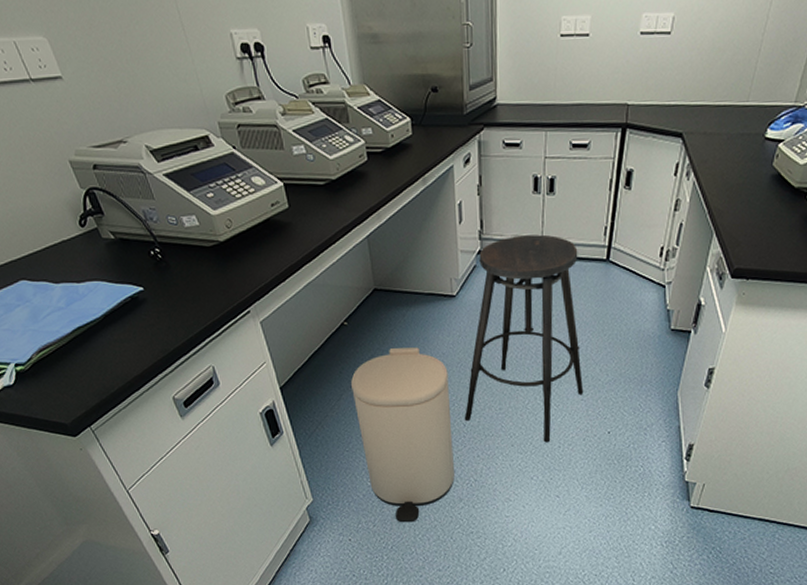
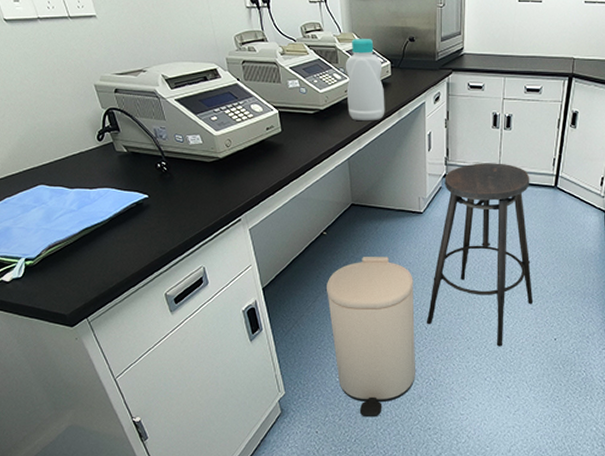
bottle: none [357,90,407,192] -> present [345,38,385,122]

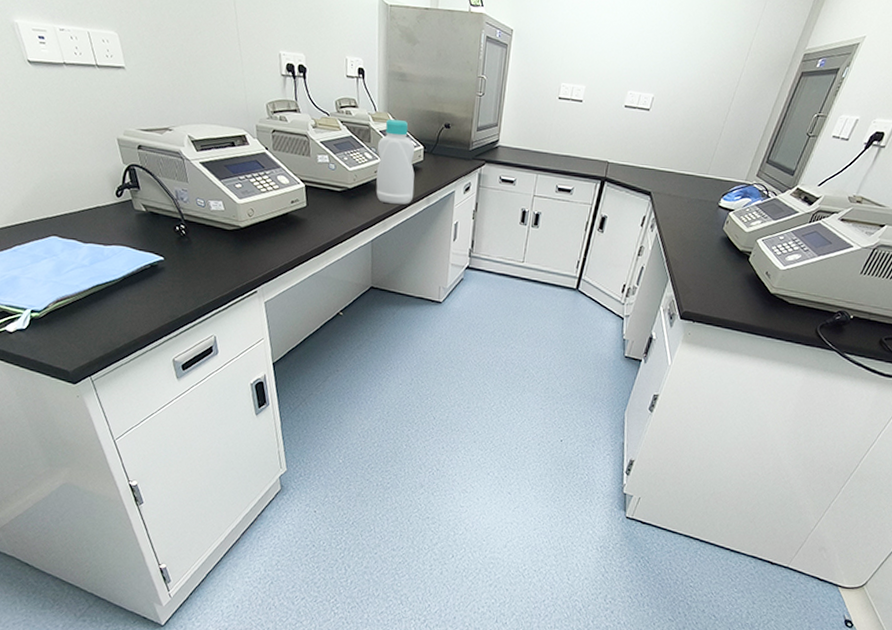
pedal bin: present [327,257,415,417] -> none [338,341,426,502]
stool: present [426,163,533,347] -> none [435,258,553,443]

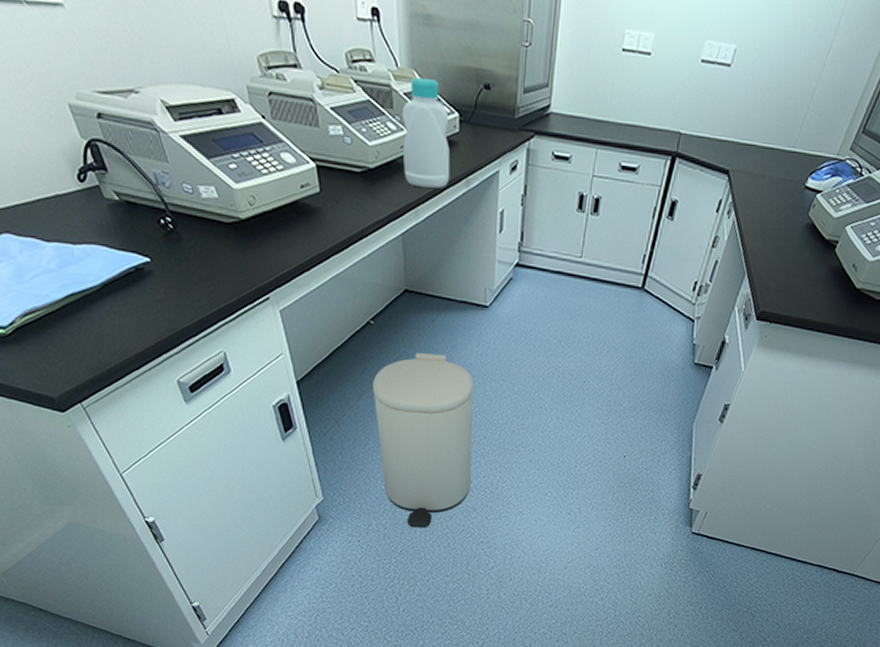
pedal bin: none [338,341,426,502] -> present [373,353,474,528]

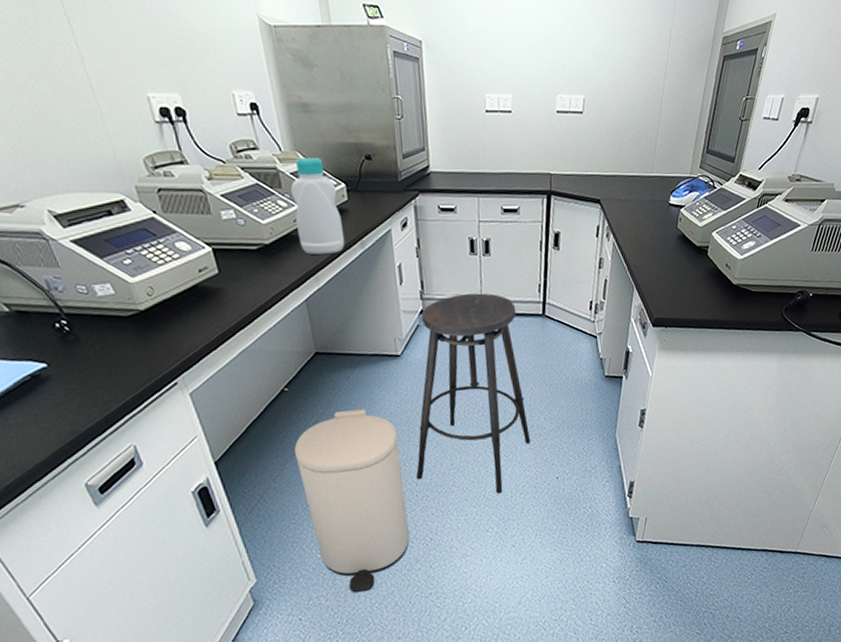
stool: none [485,252,615,461] -> present [416,293,530,494]

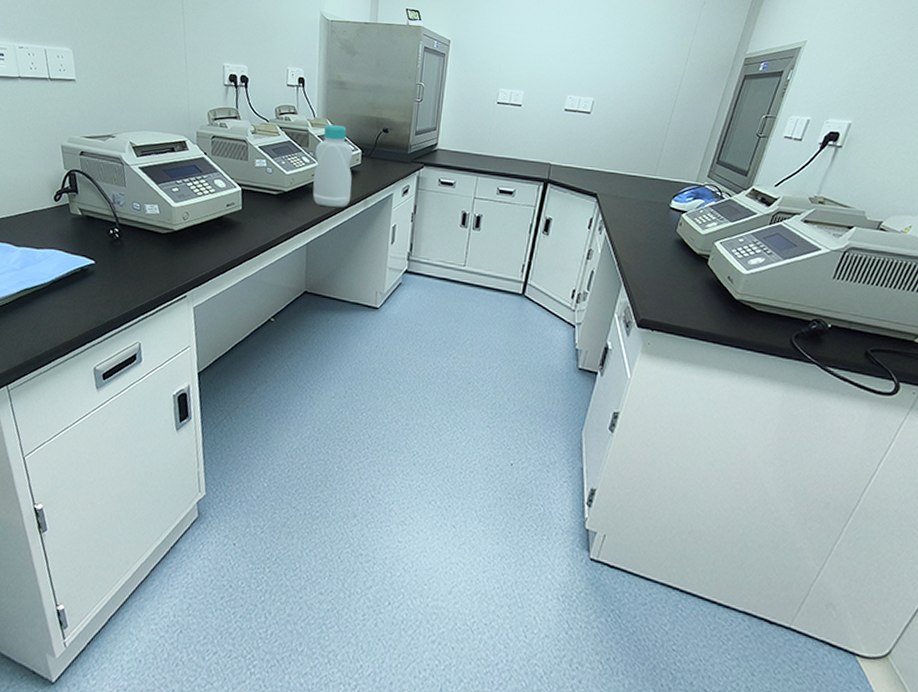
pedal bin: present [294,409,410,594] -> none [266,349,361,534]
stool: present [416,293,530,494] -> none [370,261,496,467]

